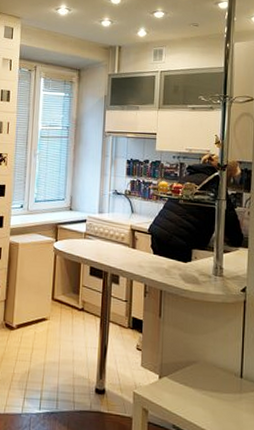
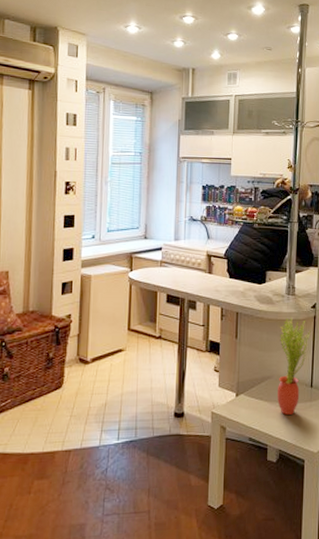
potted plant: none [204,299,241,405] -> present [278,317,312,415]

